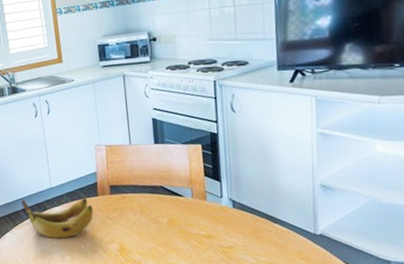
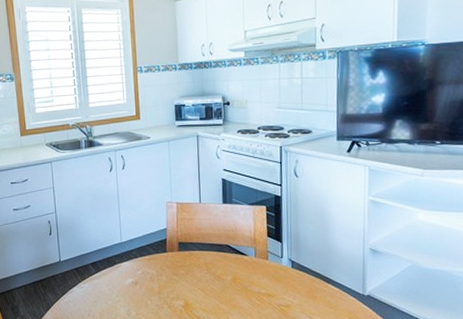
banana: present [21,198,93,238] -> none [91,252,161,293]

